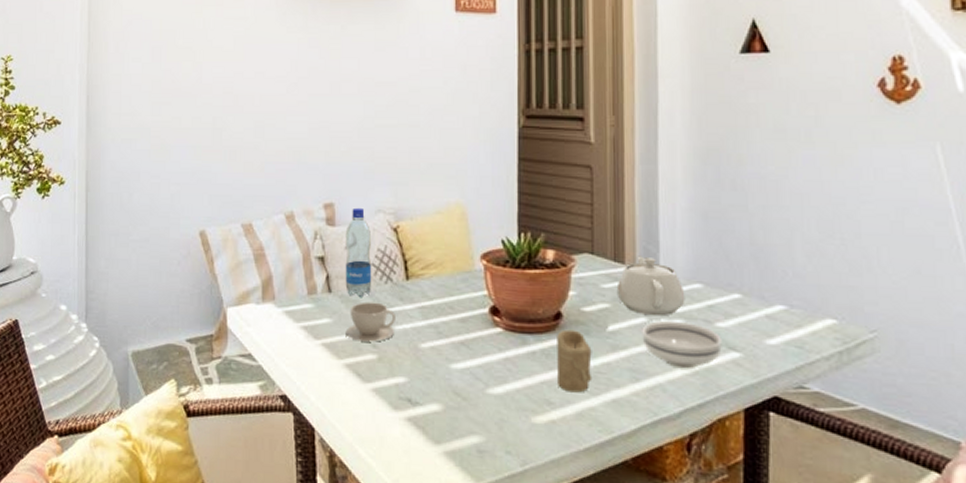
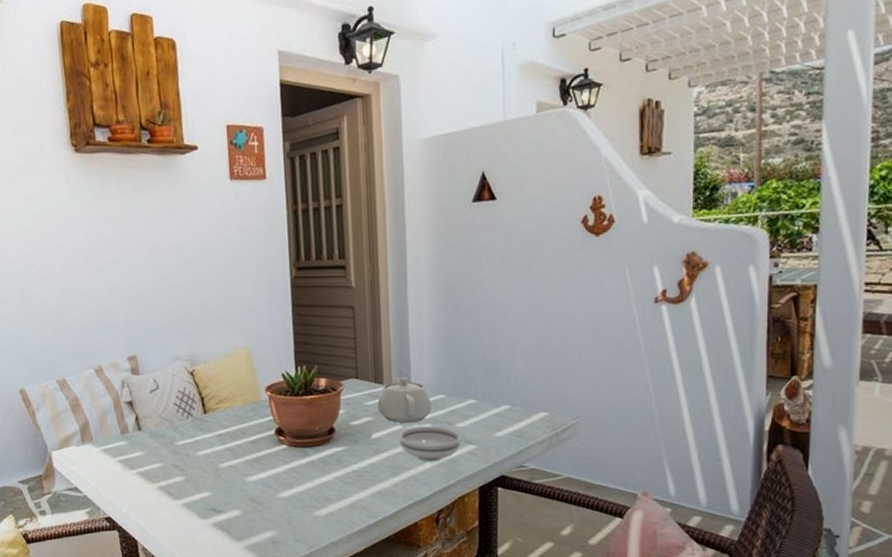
bottle: present [345,207,372,297] -> none [148,357,175,432]
teacup: present [345,302,395,342] -> none [156,434,198,468]
candle: present [557,329,592,393] -> none [331,440,361,489]

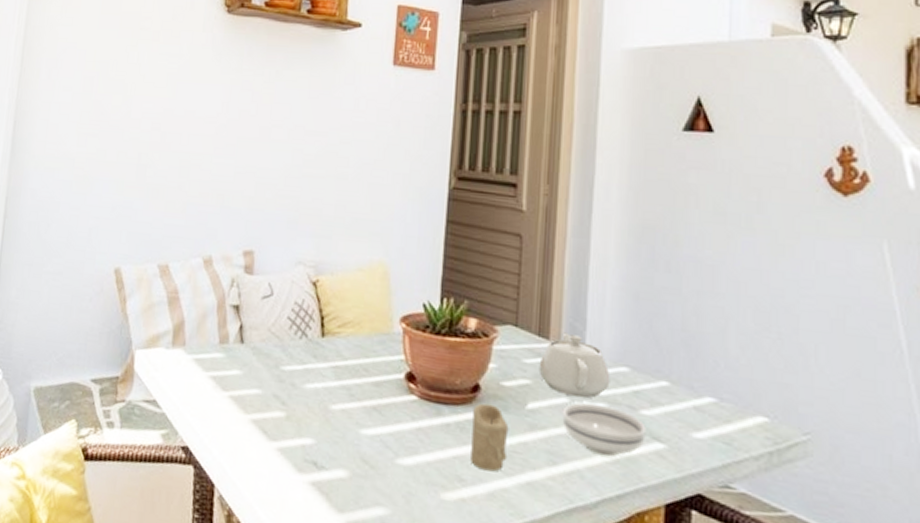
candle: none [331,440,361,489] -> present [471,403,509,472]

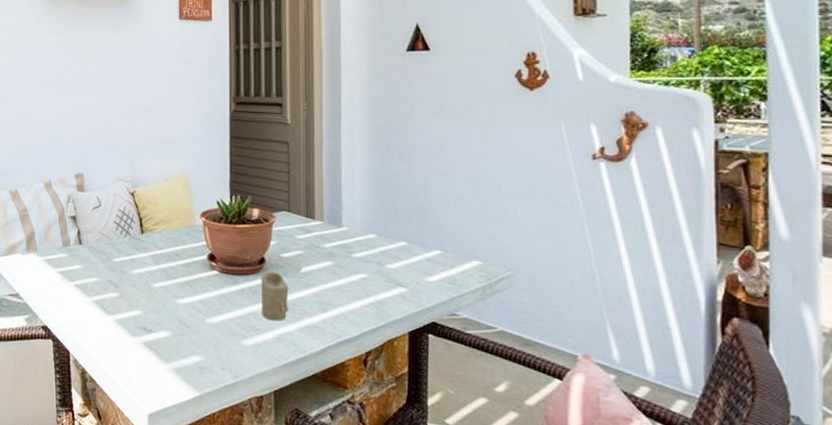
teapot: present [538,332,610,399] -> none [308,213,363,261]
bowl: present [562,403,646,456] -> none [328,263,391,301]

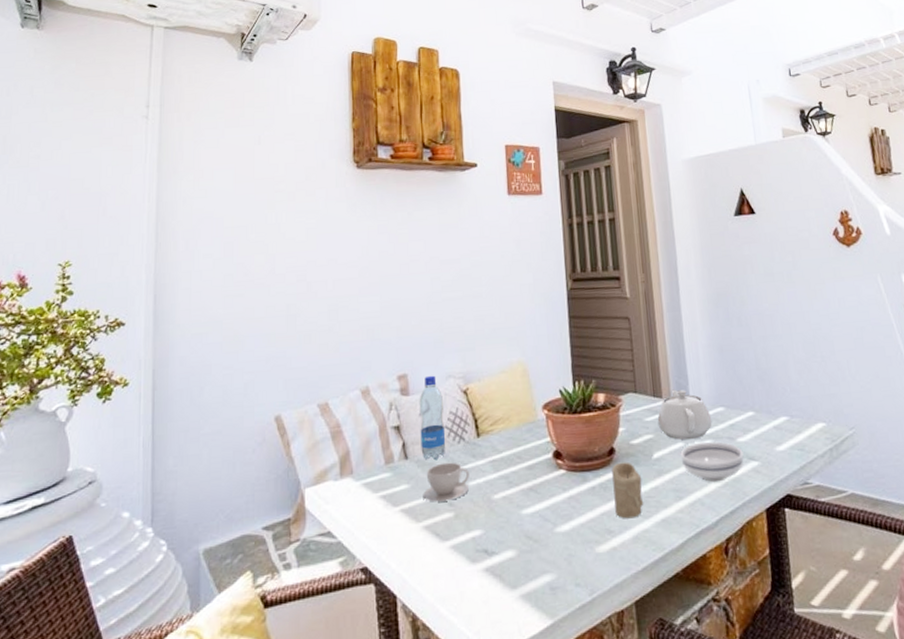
bottle: none [92,177,114,248] -> present [419,375,446,460]
teacup: none [93,251,133,283] -> present [423,462,469,502]
teapot: none [308,213,363,261] -> present [657,389,712,441]
bowl: none [328,263,391,301] -> present [680,441,744,482]

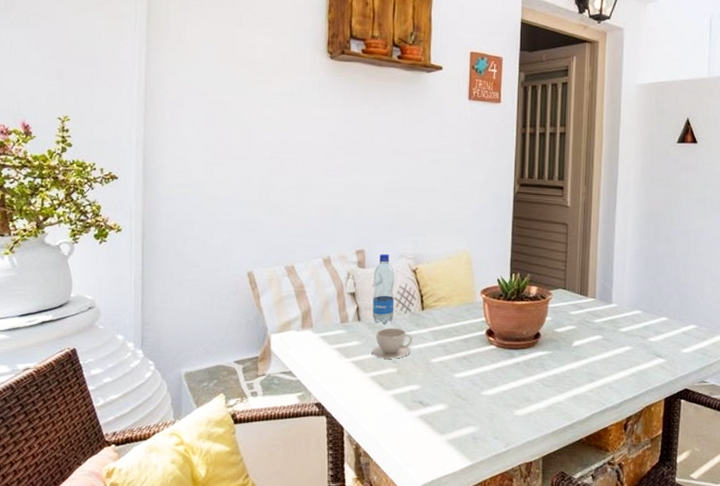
candle: present [612,462,644,519] -> none [535,345,561,392]
teapot: present [657,389,712,441] -> none [581,290,629,335]
bowl: present [680,441,744,482] -> none [597,337,652,371]

